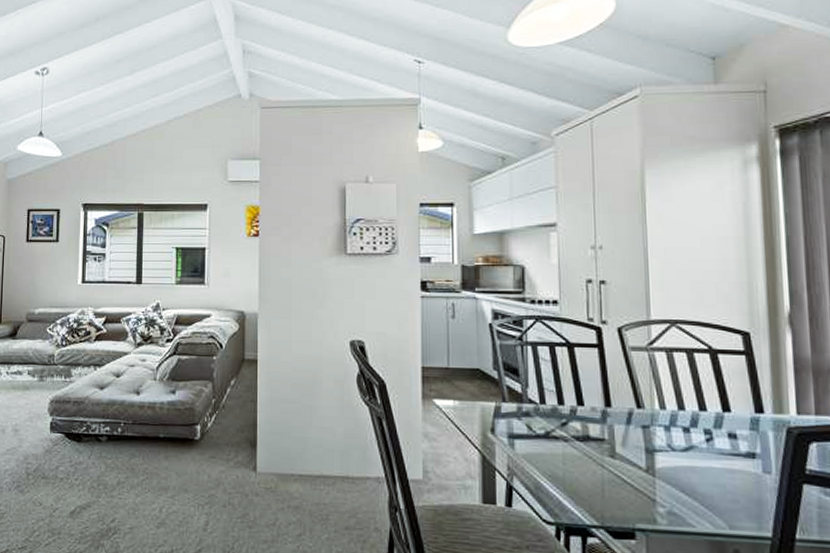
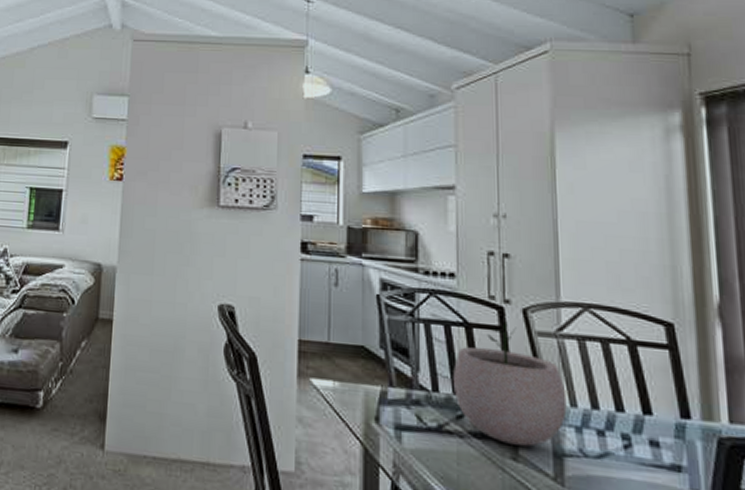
plant pot: none [558,339,657,445] -> present [454,321,567,447]

